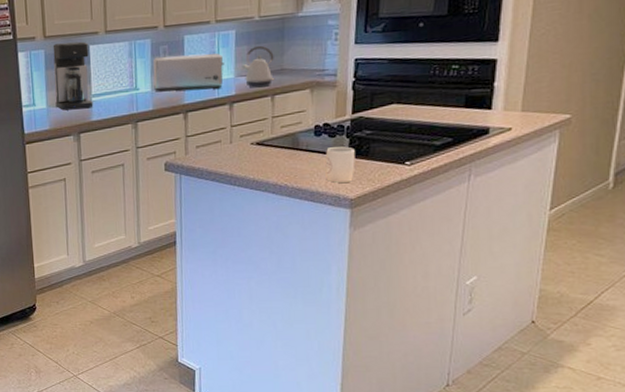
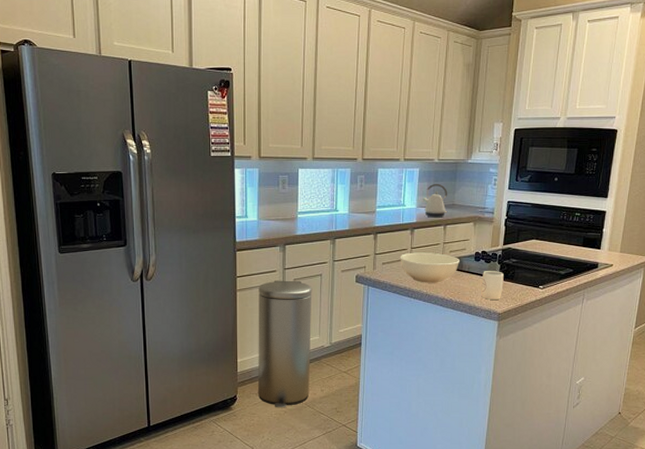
pedal bin: none [52,173,118,318] -> present [257,280,312,408]
coffee maker: present [53,41,94,111] -> none [265,164,299,224]
toaster: present [153,53,224,92] -> none [351,184,409,216]
bowl: none [217,129,295,167] -> present [400,252,460,283]

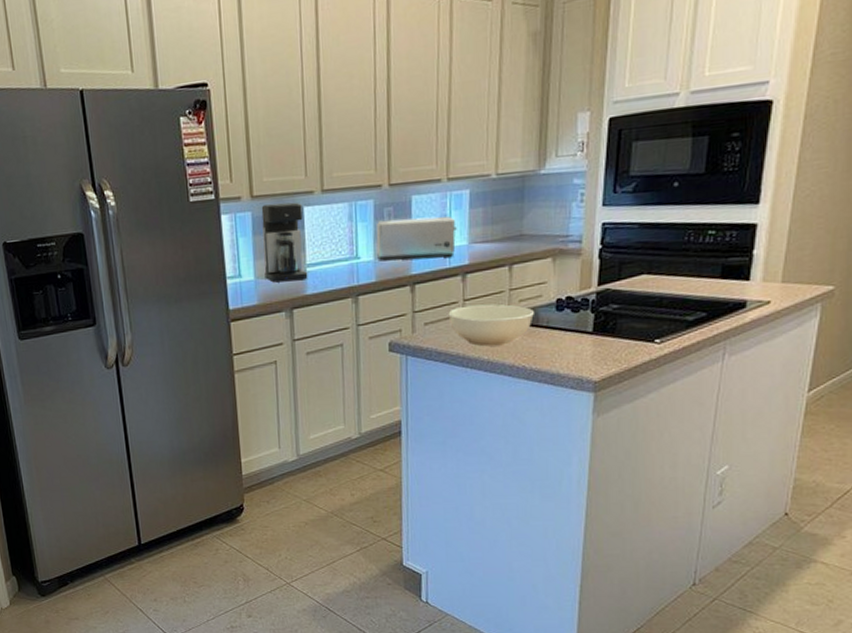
pedal bin: present [257,280,312,408] -> none [261,355,336,519]
coffee maker: none [265,164,299,224] -> present [261,202,308,283]
toaster: none [351,184,409,216] -> present [376,216,457,261]
kettle: present [422,183,448,218] -> none [476,207,514,256]
mug: present [481,271,504,300] -> none [567,322,601,364]

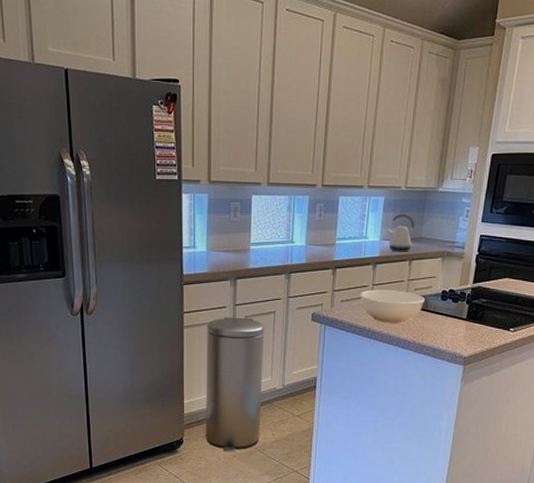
coffee maker: present [261,202,308,283] -> none [215,190,251,256]
pedal bin: none [261,355,336,519] -> present [205,317,265,452]
toaster: present [376,216,457,261] -> none [308,214,372,249]
kettle: none [476,207,514,256] -> present [386,214,415,252]

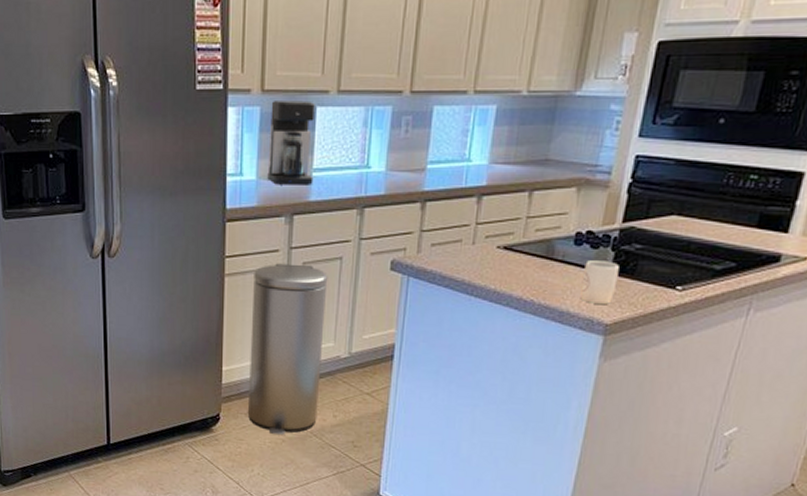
coffee maker: none [215,190,251,256] -> present [267,101,315,185]
bowl: present [360,289,425,324] -> none [458,230,550,276]
kettle: present [386,214,415,252] -> none [498,127,540,180]
mug: none [447,311,472,342] -> present [580,260,619,304]

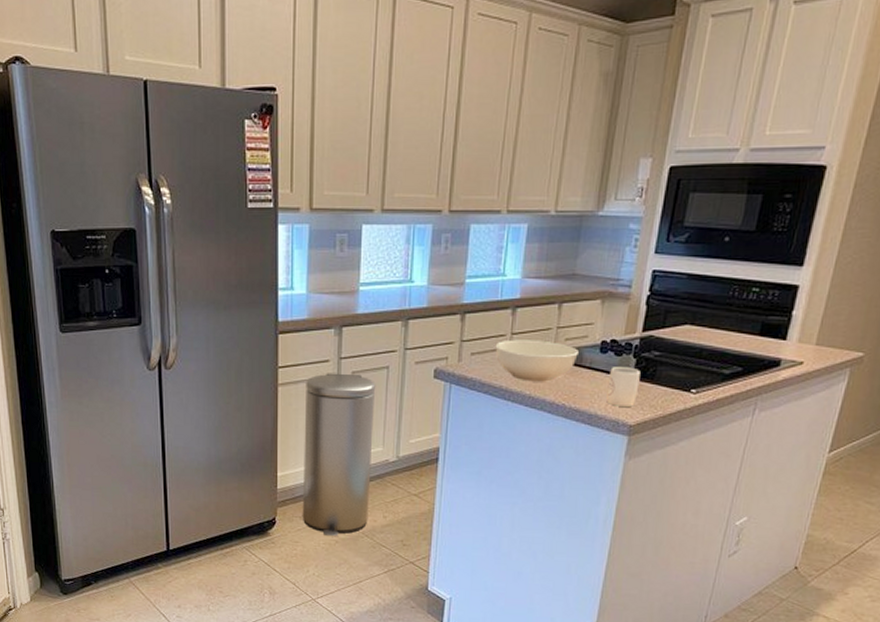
coffee maker: present [267,101,315,185] -> none [317,219,361,299]
bowl: none [458,230,550,276] -> present [495,339,579,382]

